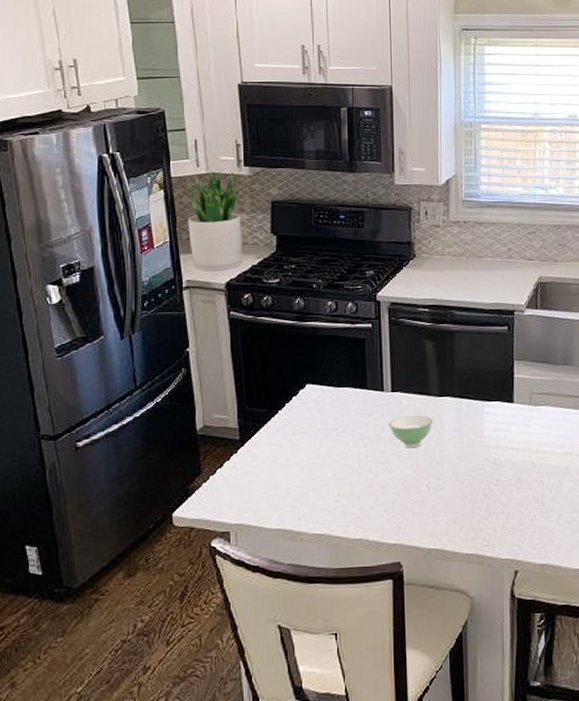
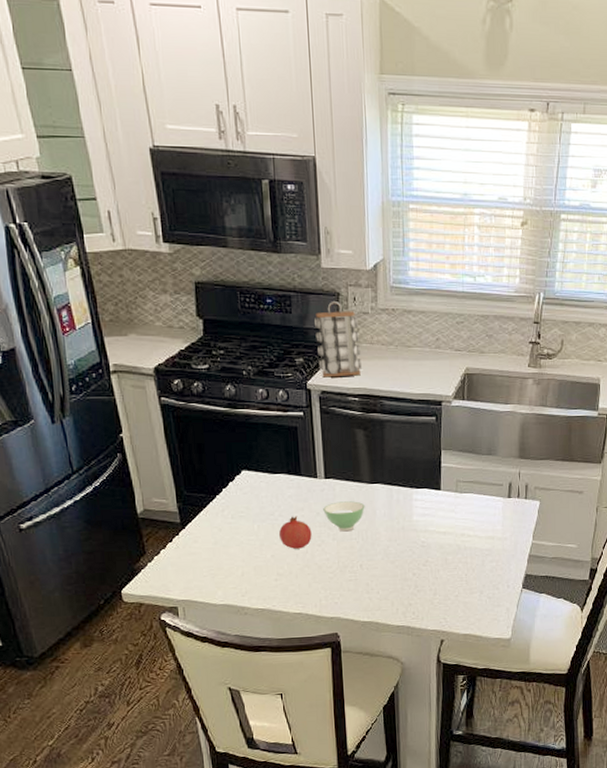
planter: present [186,169,242,271] -> none [103,245,169,355]
fruit: none [342,431,376,468] -> present [279,516,312,549]
spice rack: none [386,216,432,289] -> present [315,302,362,378]

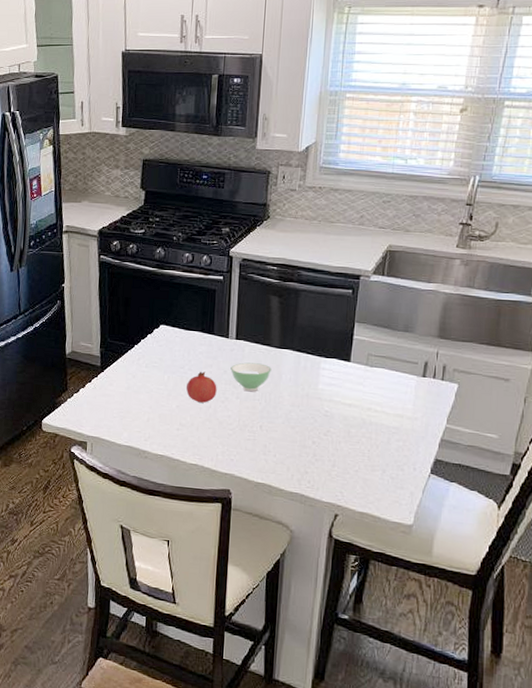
spice rack: present [315,302,362,378] -> none [243,179,285,248]

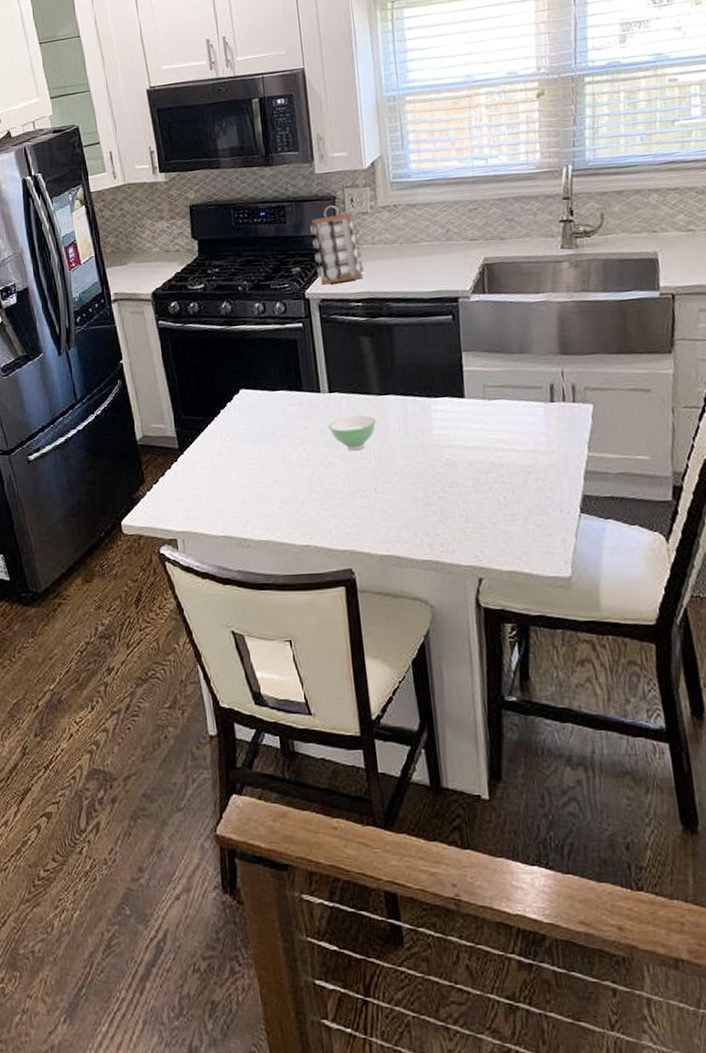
fruit: present [186,371,217,403] -> none [281,435,318,473]
spice rack: none [243,179,285,248] -> present [310,205,364,285]

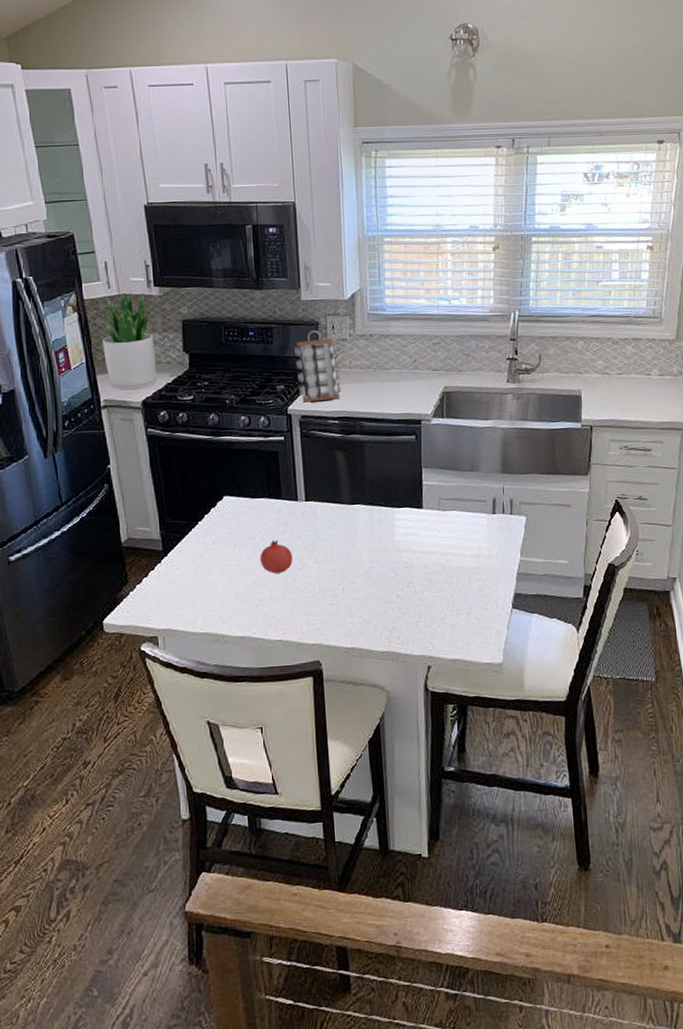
planter: none [105,179,166,283] -> present [99,290,157,391]
fruit: none [281,435,318,473] -> present [260,540,293,574]
bowl: present [328,416,376,451] -> none [304,523,346,554]

